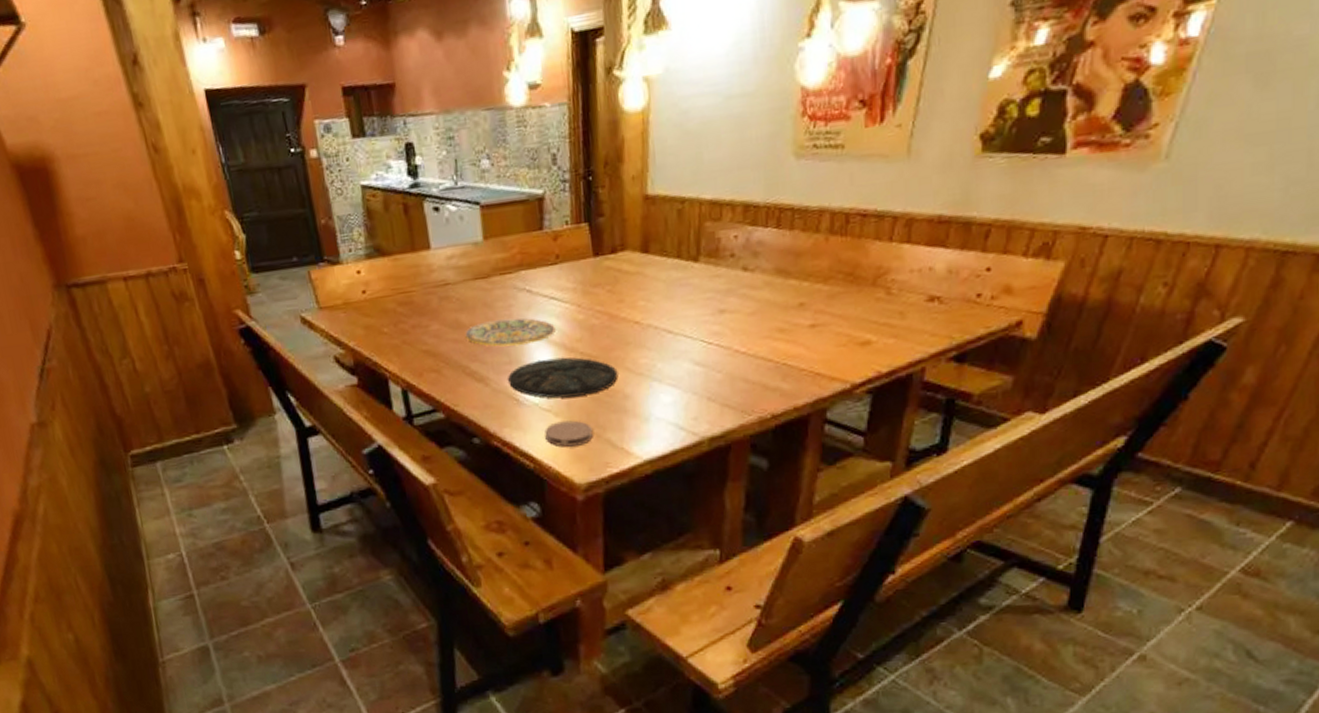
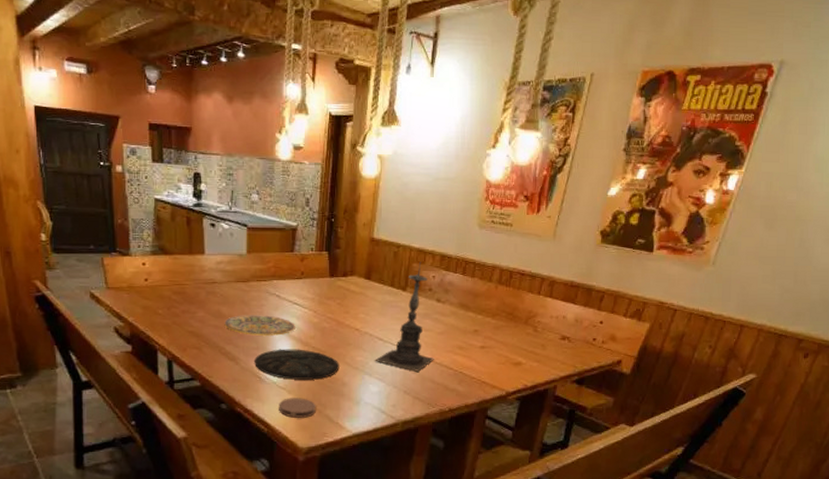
candle holder: none [665,217,745,370] -> present [375,261,434,372]

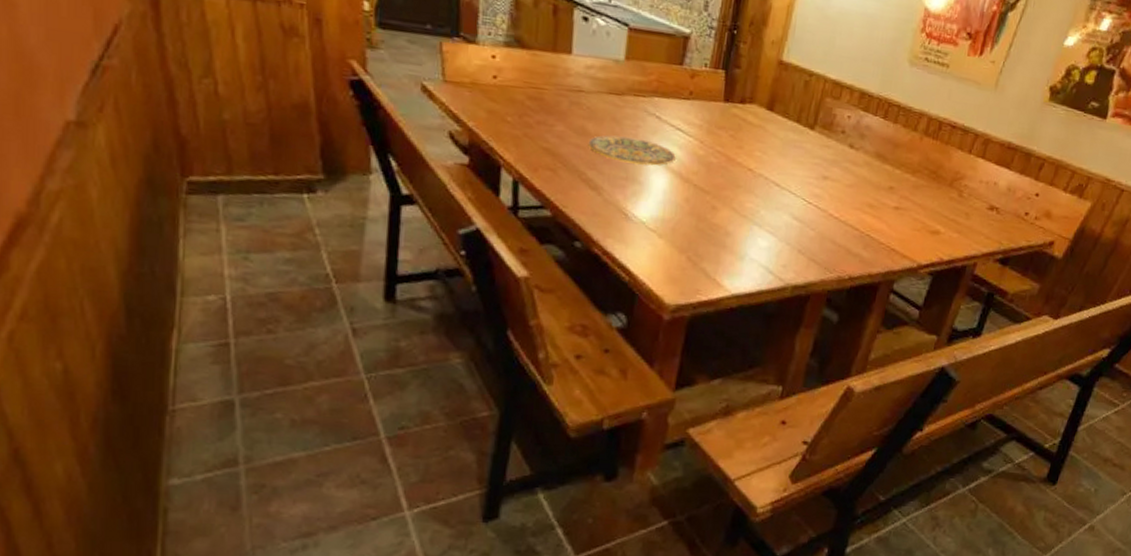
plate: present [255,349,340,380] -> none [621,182,725,225]
coaster: present [279,398,316,418] -> none [645,242,691,269]
candle holder: present [375,261,434,372] -> none [768,96,841,229]

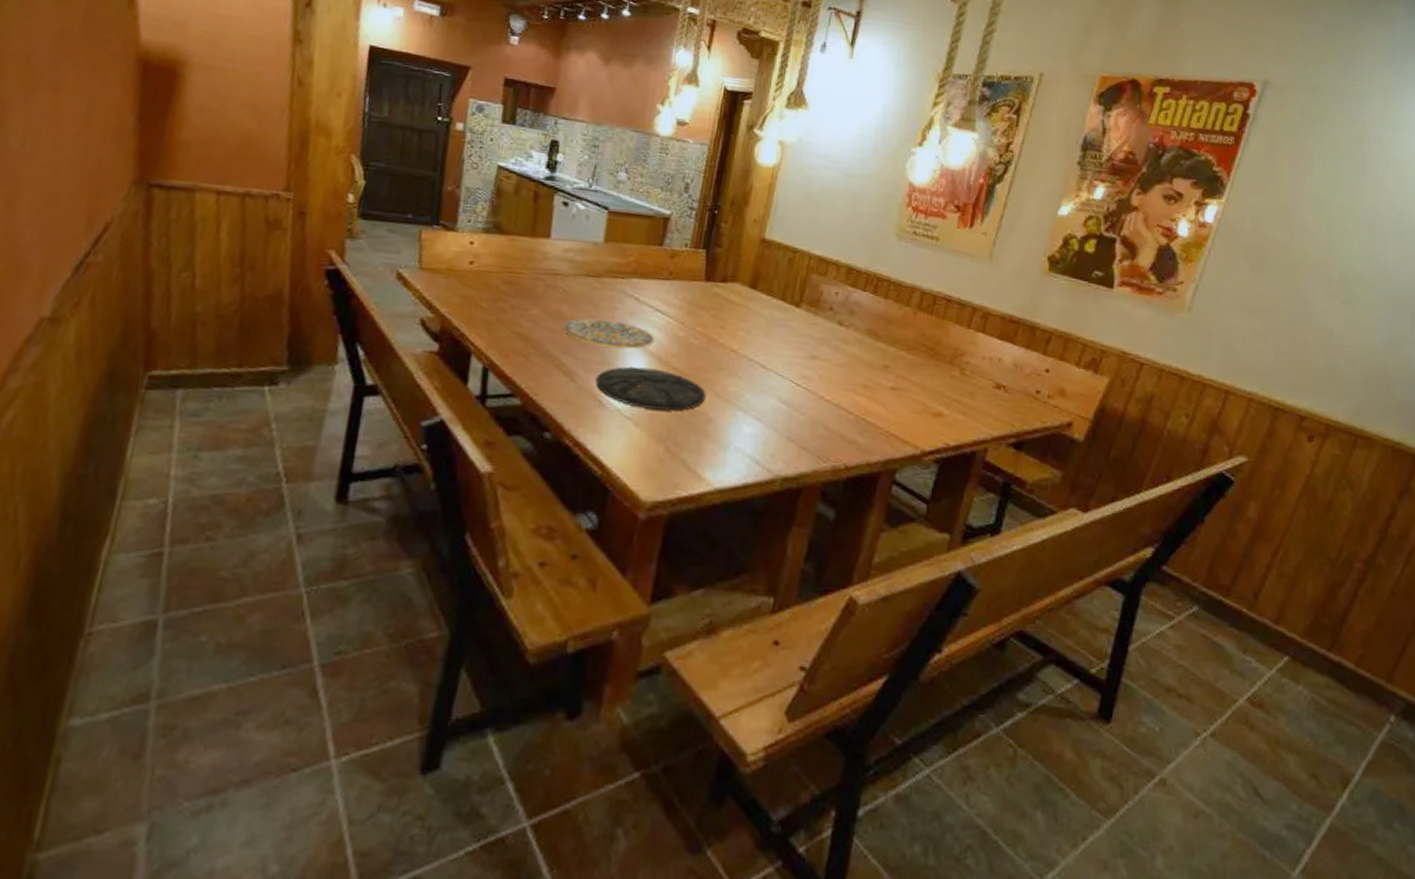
plate: none [621,182,725,225] -> present [595,366,706,412]

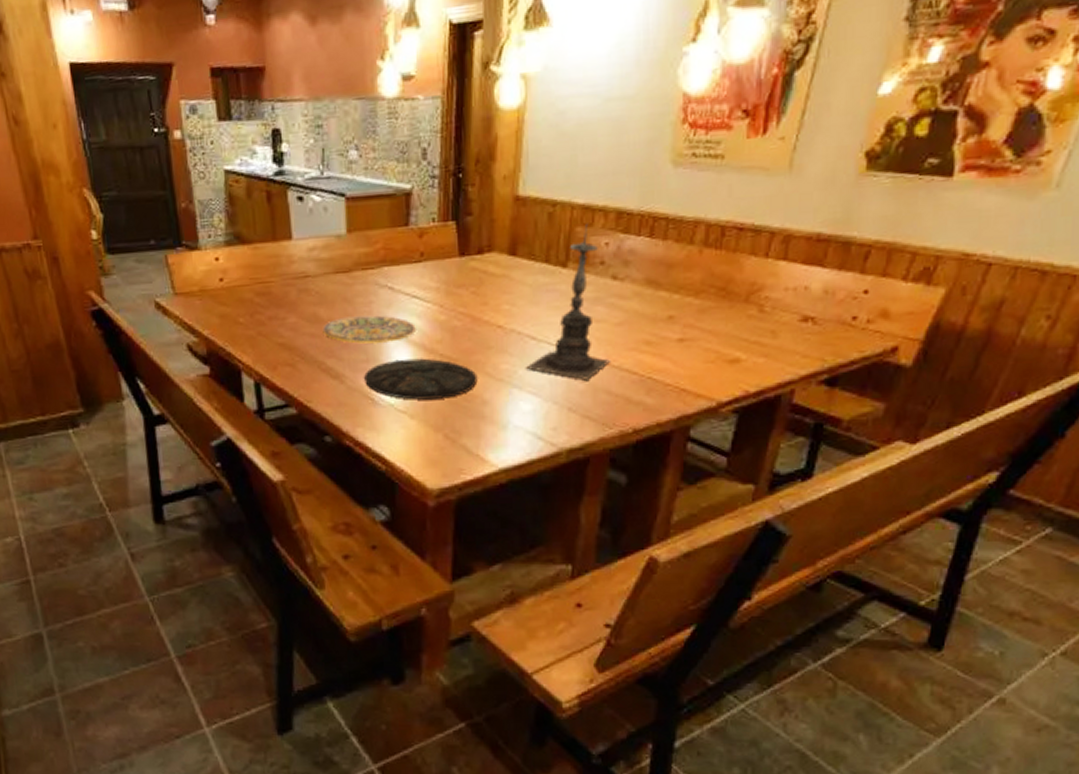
candle holder: none [753,272,830,413] -> present [526,223,610,380]

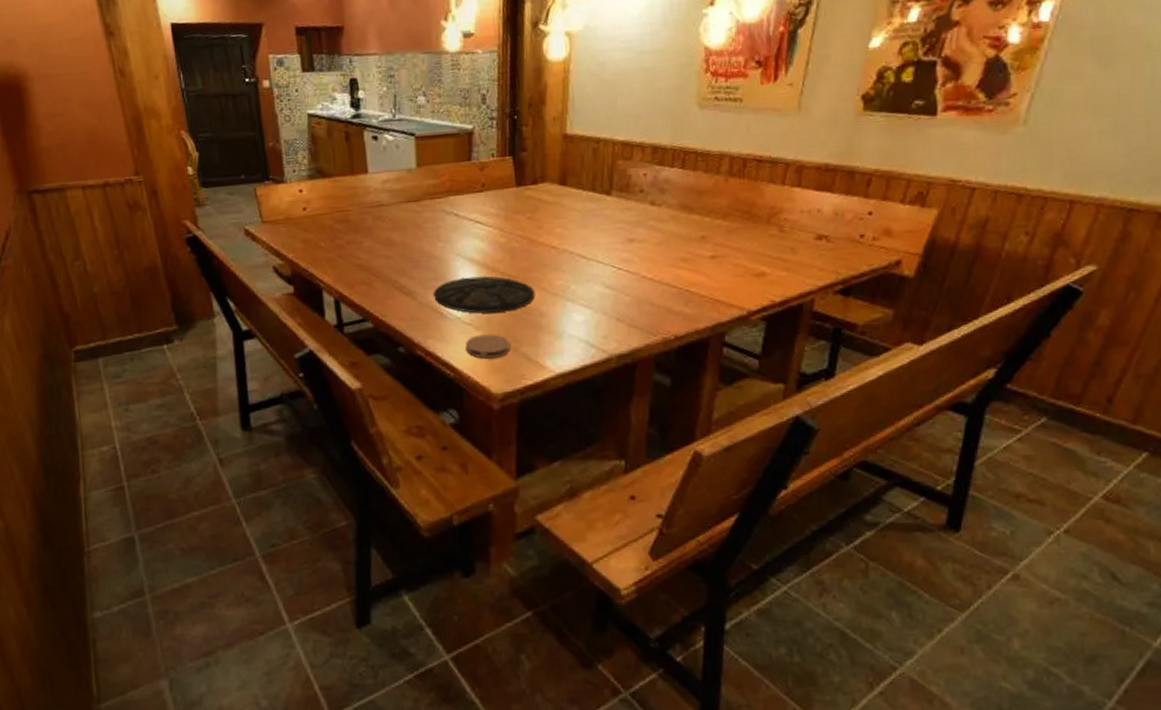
plate: present [322,315,416,344] -> none [395,238,479,264]
coaster: none [399,423,448,451] -> present [465,334,510,359]
candle holder: present [526,223,610,380] -> none [578,157,652,294]

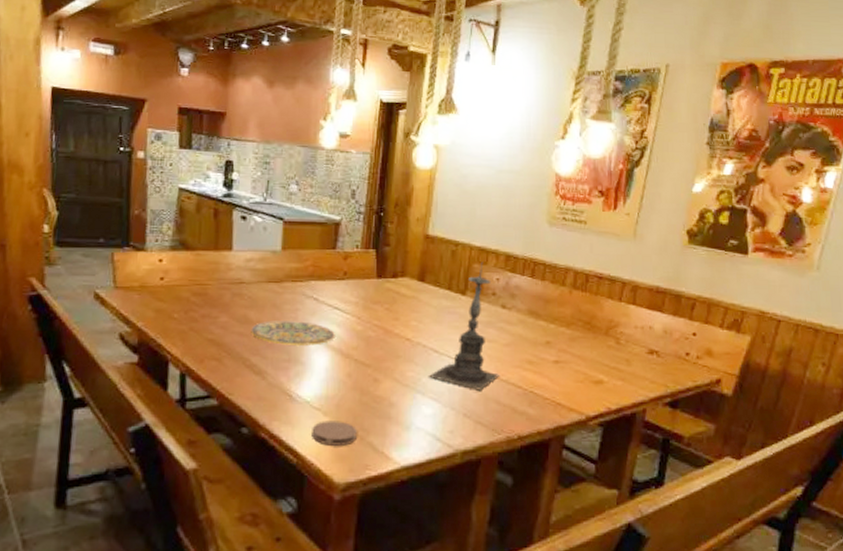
plate: none [395,238,479,264] -> present [250,321,335,345]
plate: present [434,276,535,314] -> none [285,361,387,399]
candle holder: none [578,157,652,294] -> present [429,262,499,391]

